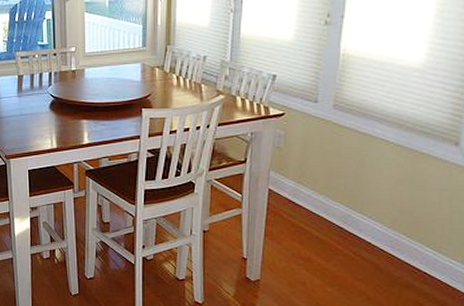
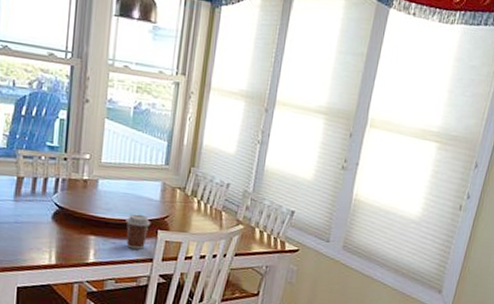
coffee cup: none [112,96,135,128] -> present [125,214,152,249]

